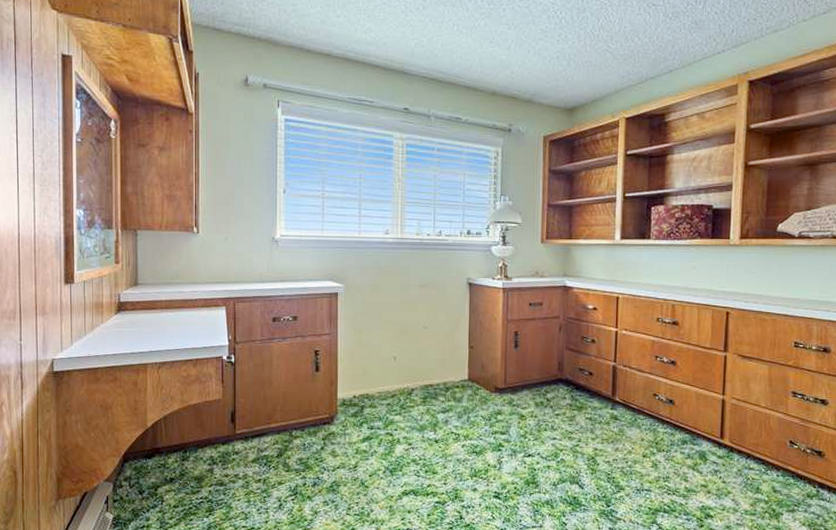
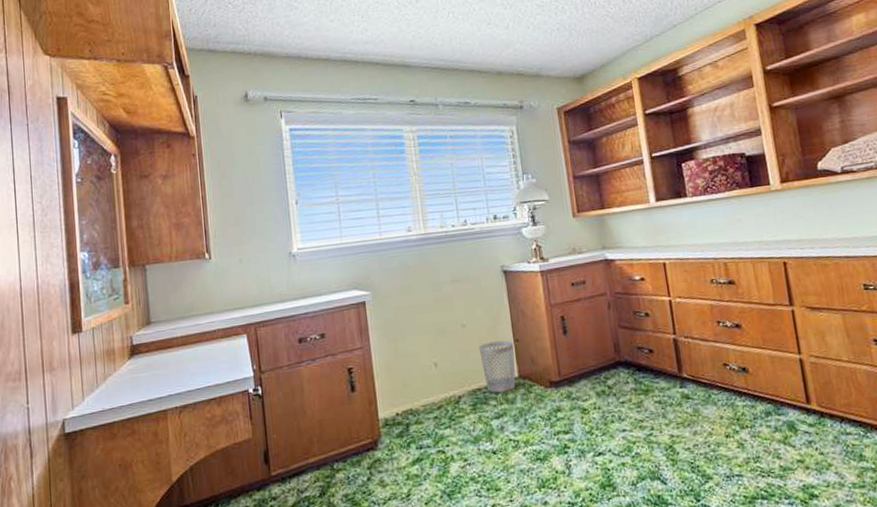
wastebasket: none [436,345,468,391] -> present [479,340,516,393]

